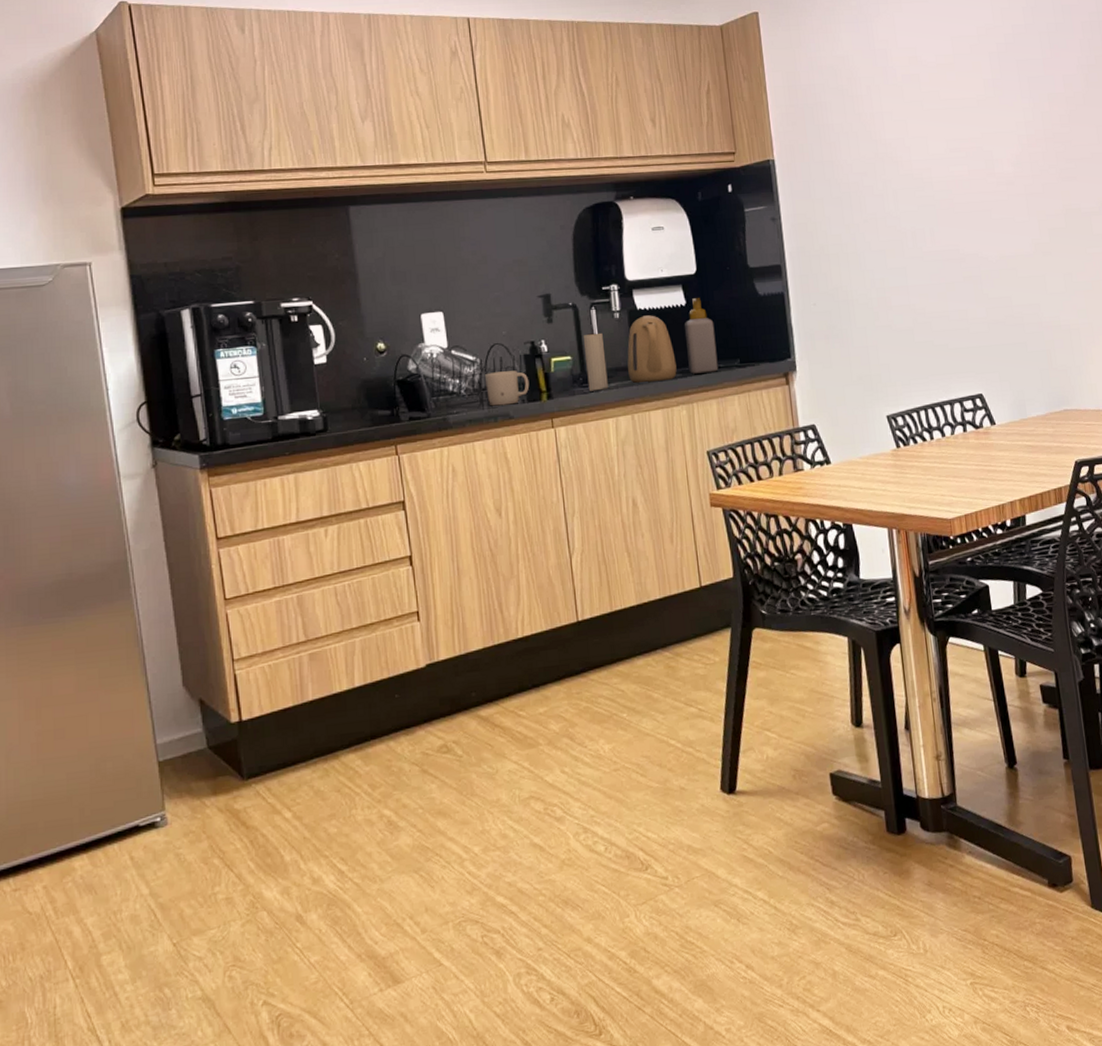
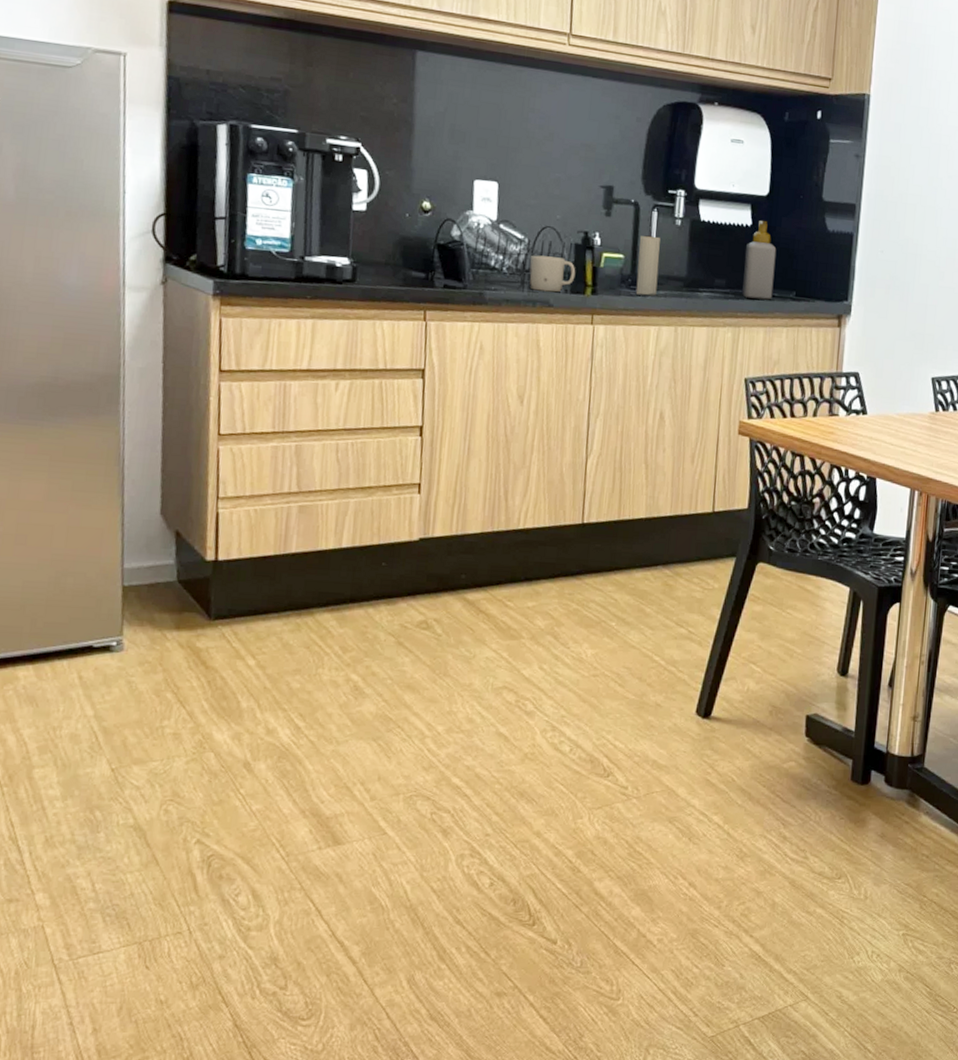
kettle: present [627,315,677,384] -> none [679,228,731,300]

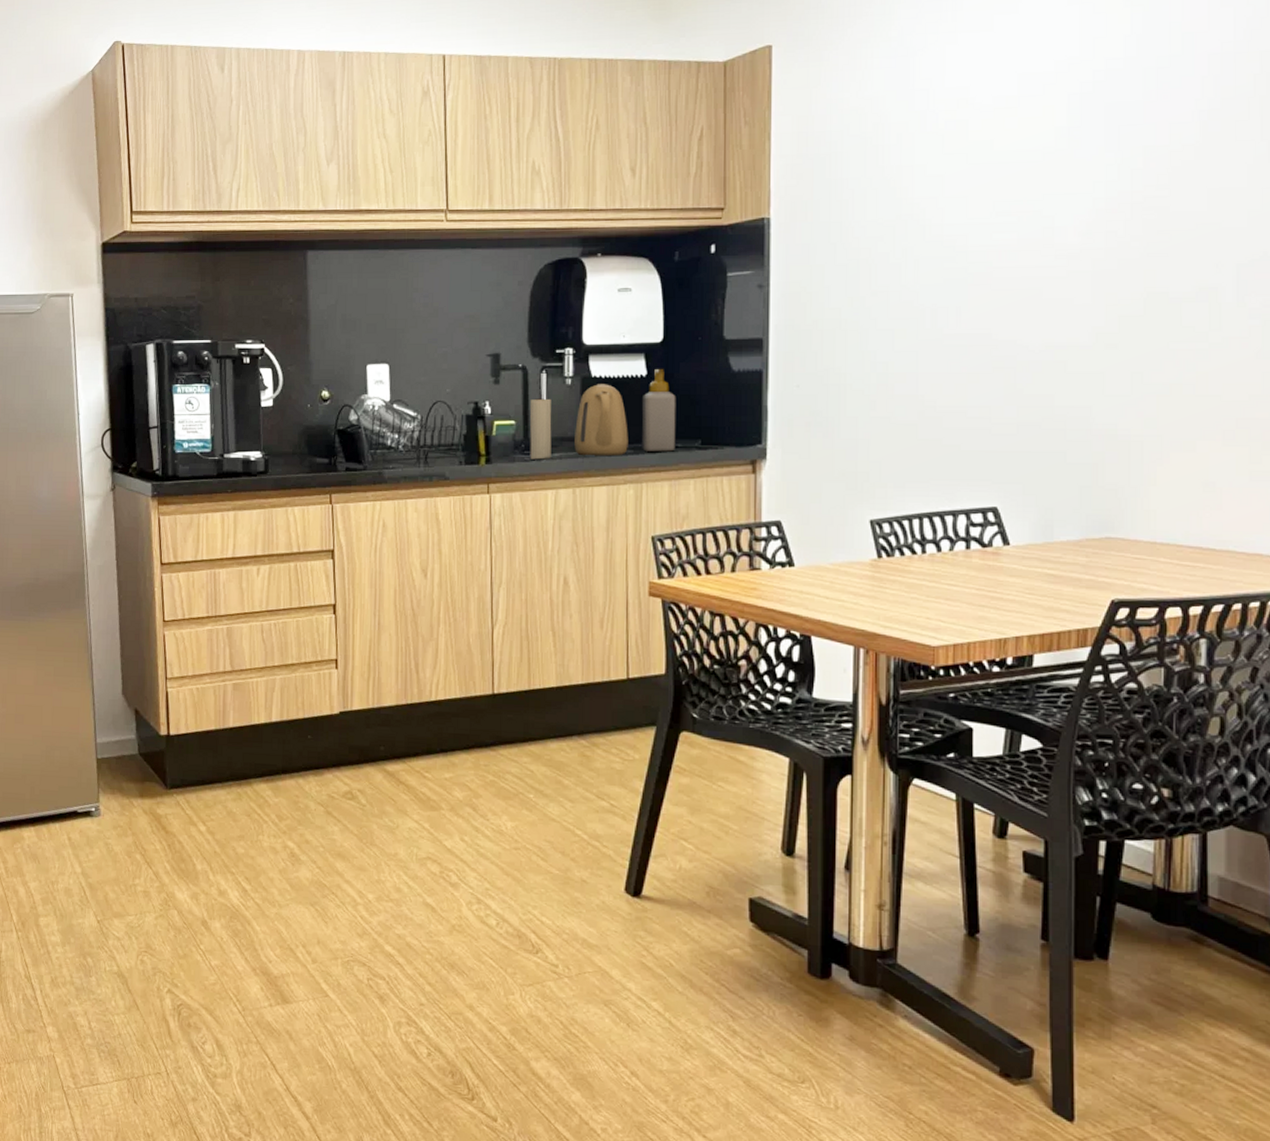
mug: present [529,255,576,292] -> none [423,430,469,465]
kettle: none [679,228,731,300] -> present [574,384,628,457]

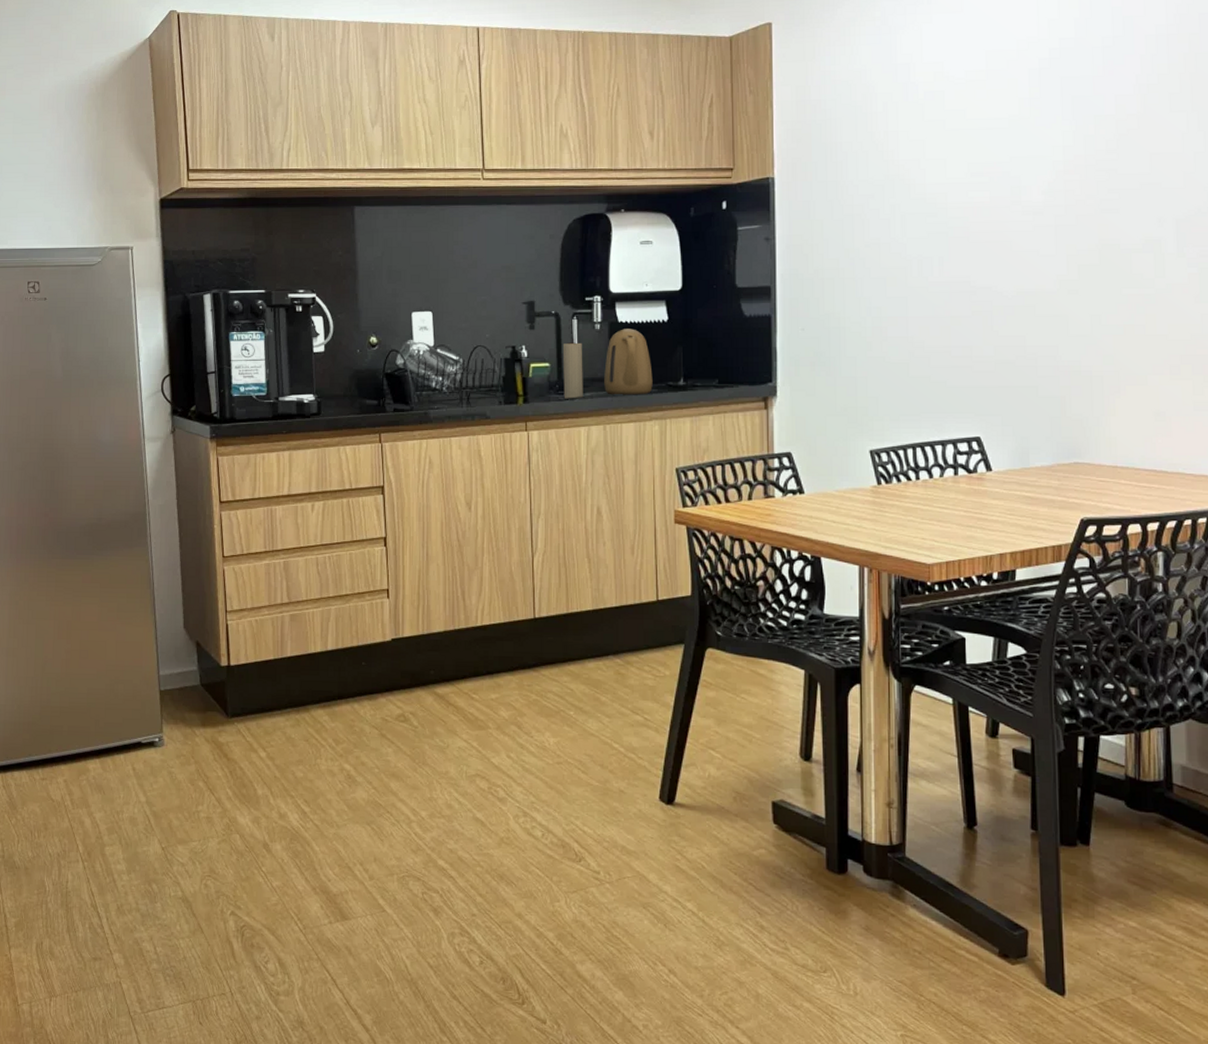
soap bottle: present [642,368,676,453] -> none [665,314,695,392]

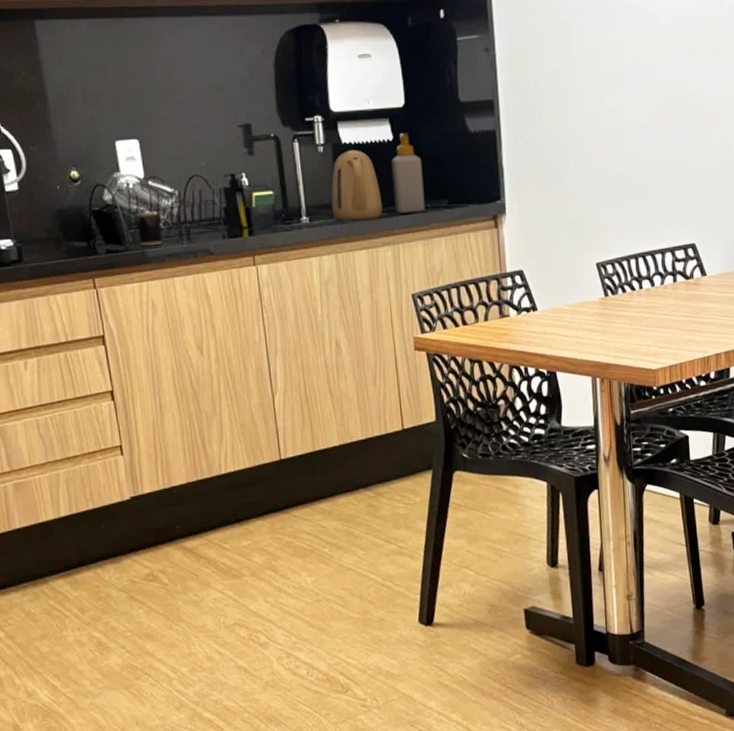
mug: none [421,378,453,407] -> present [134,213,171,247]
paper towel roll: present [562,342,583,400] -> none [285,167,312,230]
soap bottle: none [665,314,695,392] -> present [391,132,426,215]

